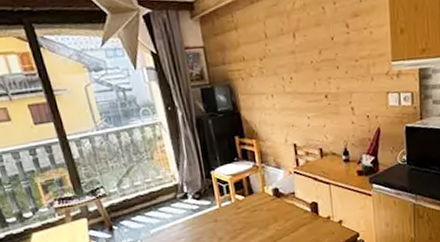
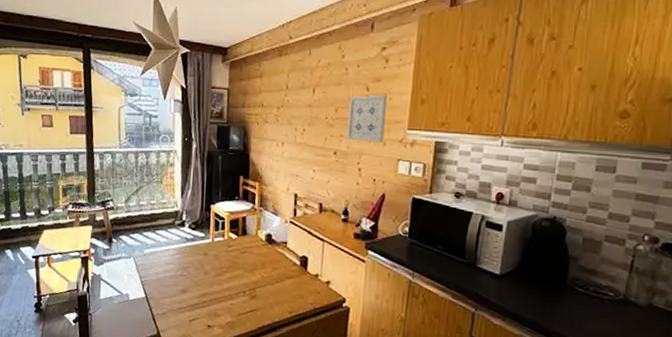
wall art: none [332,29,371,82] -> present [346,94,388,143]

